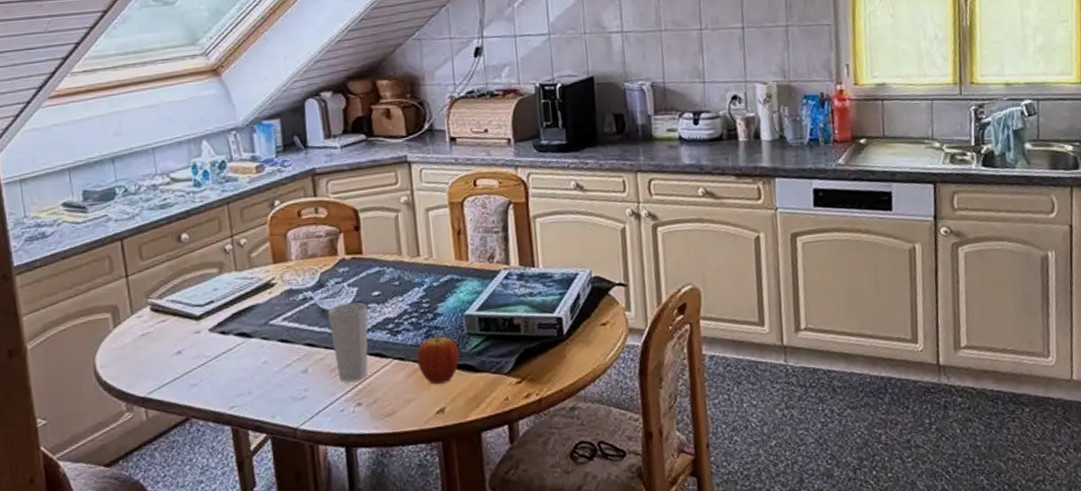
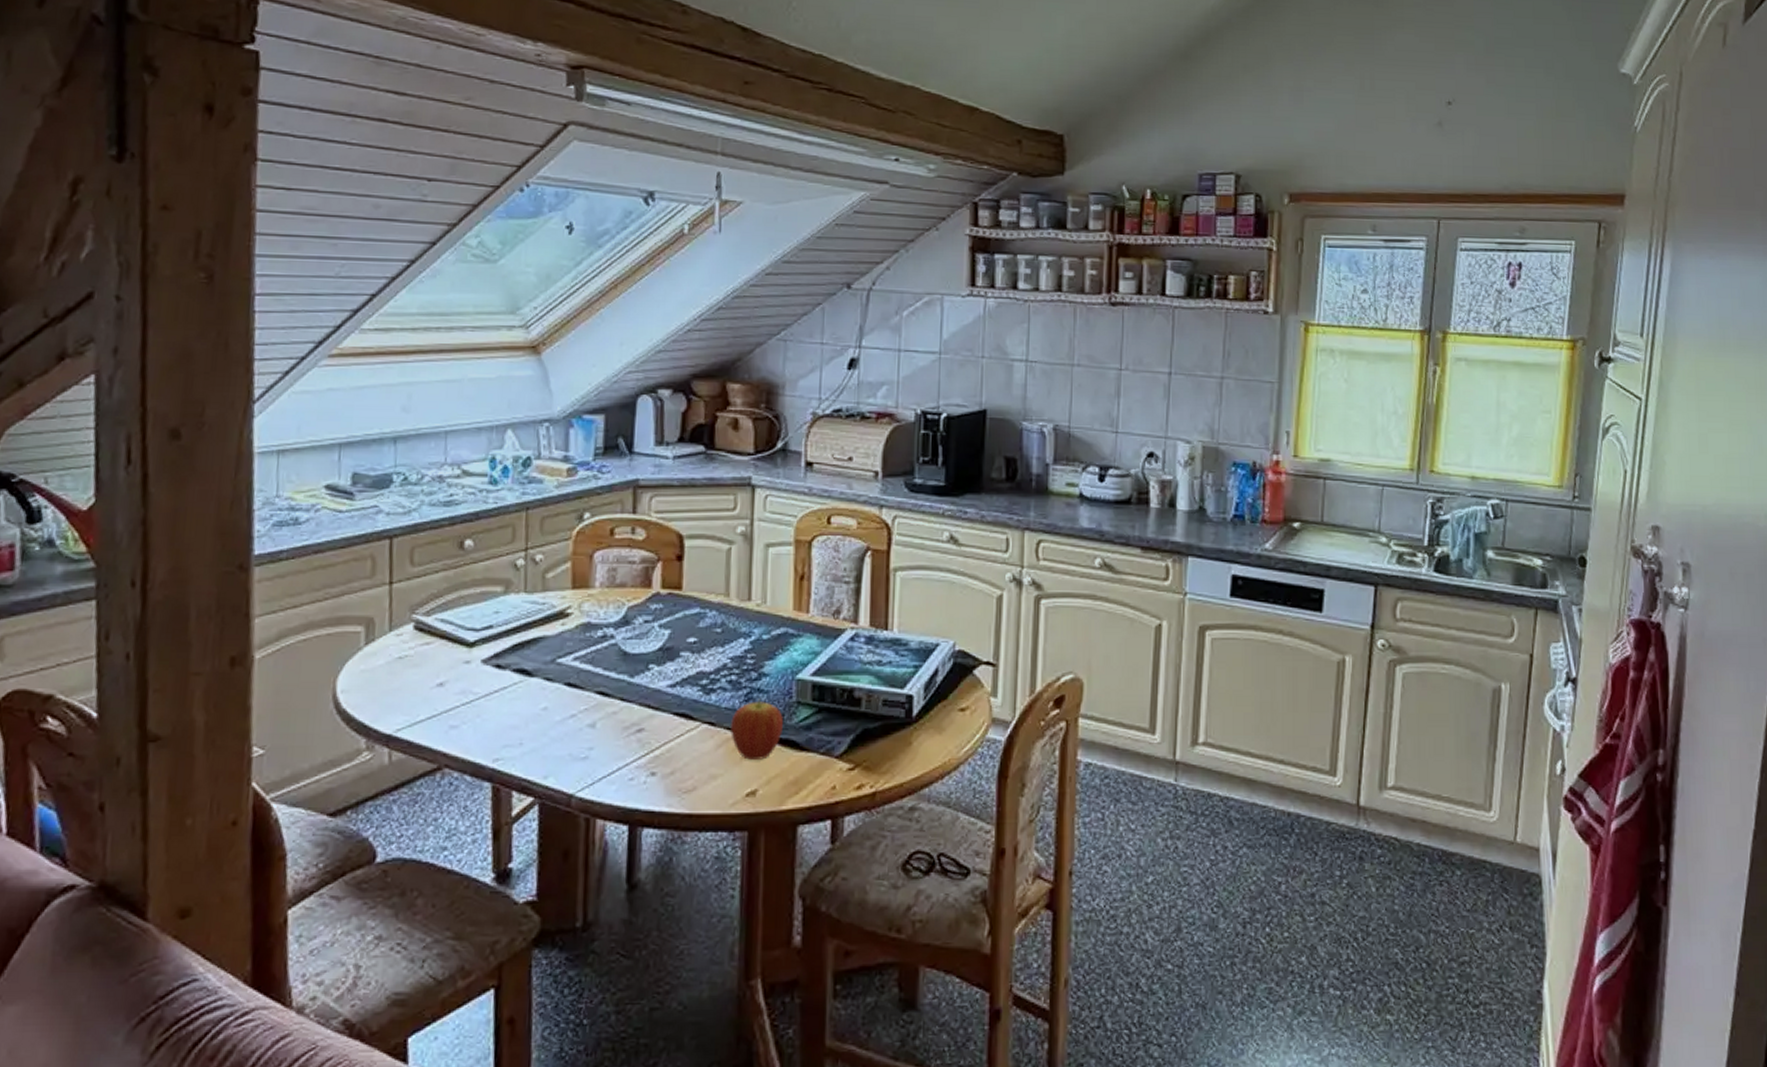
cup: present [327,302,368,382] -> none [629,647,680,745]

